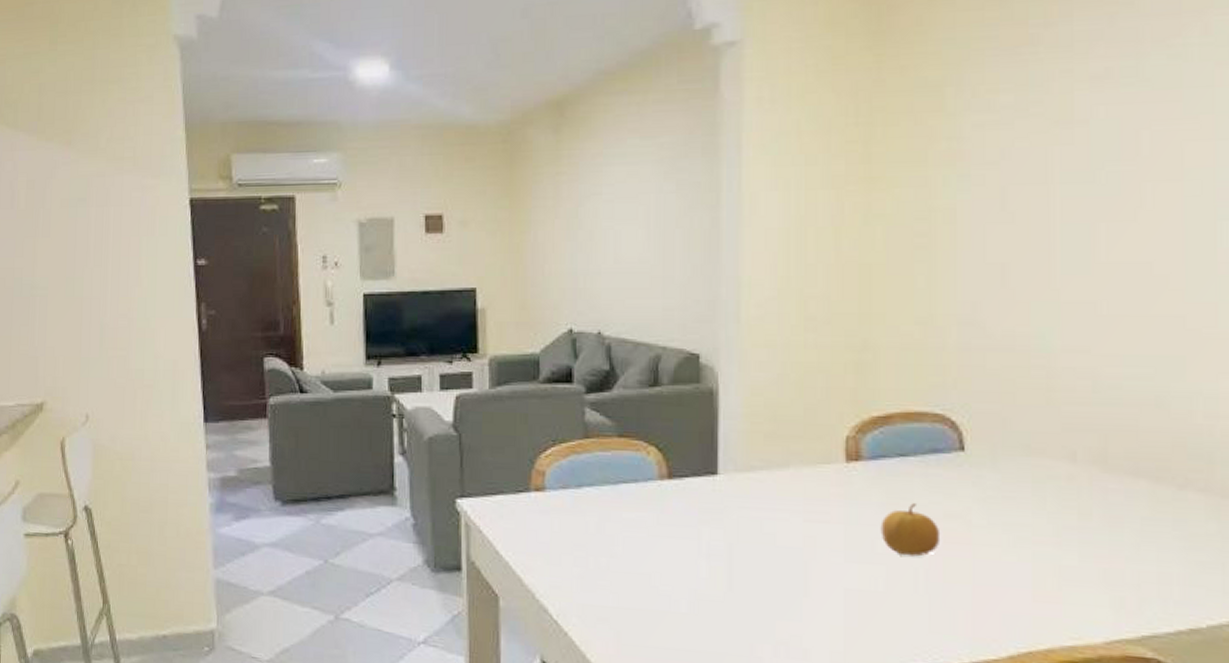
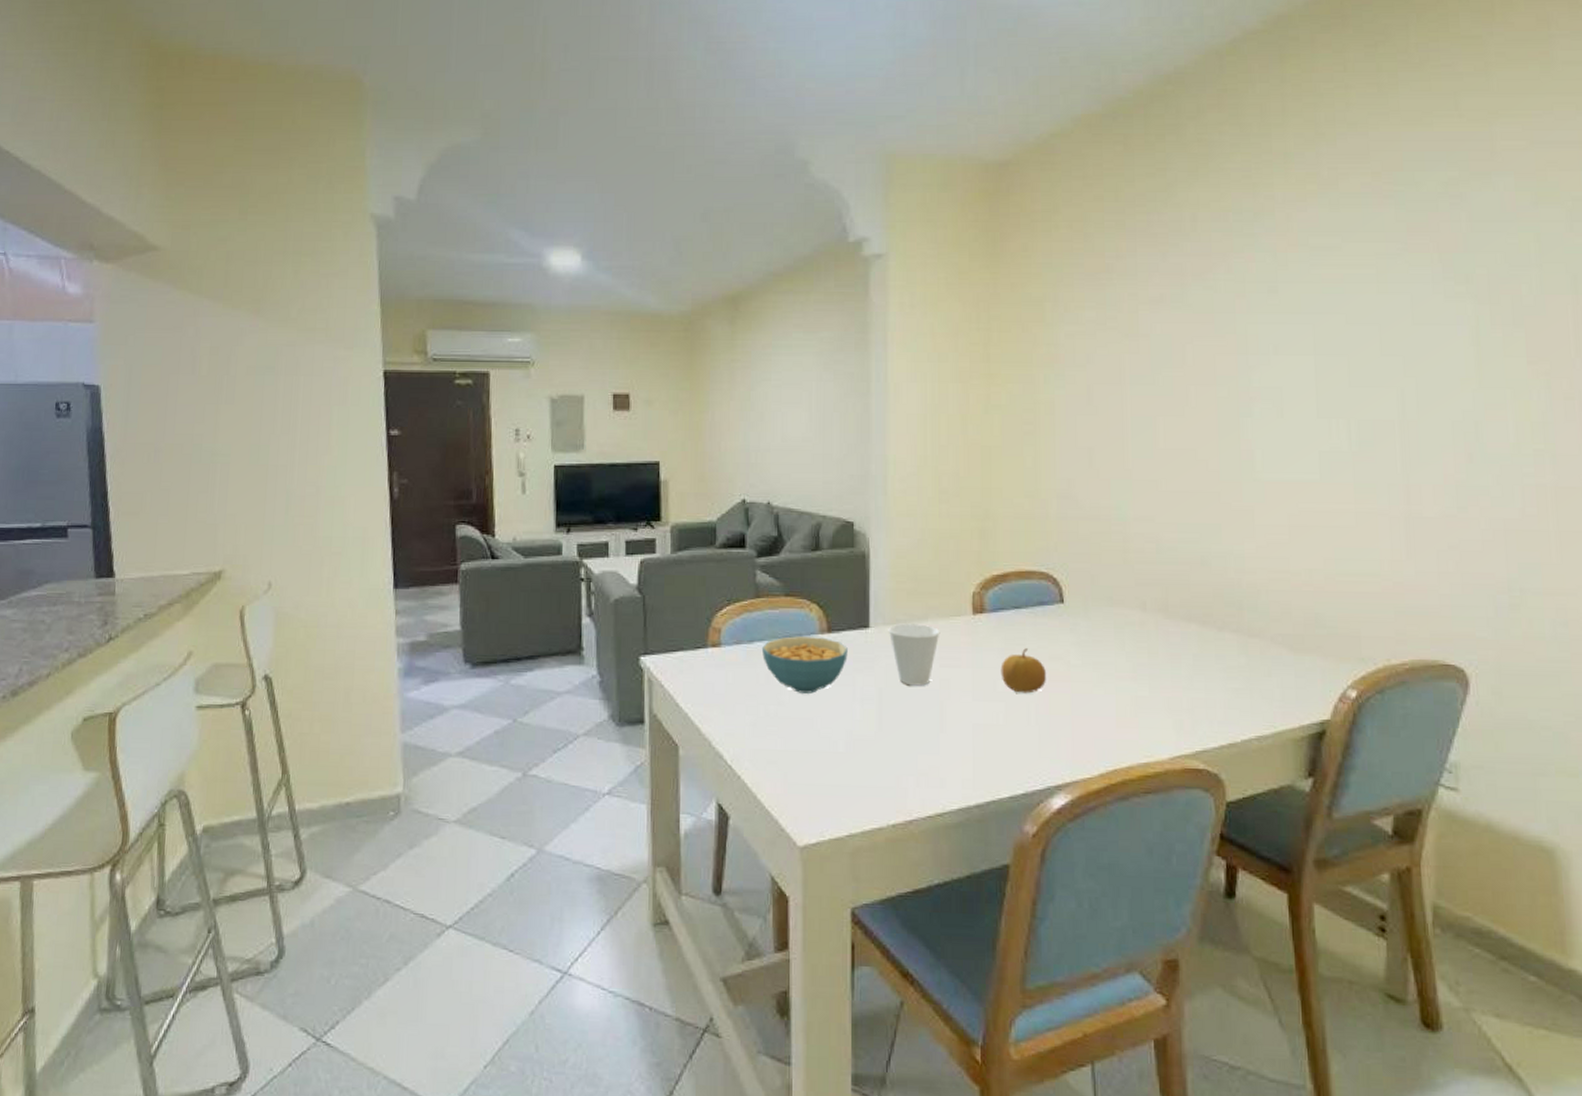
cereal bowl: none [591,482,692,546] -> present [761,636,848,694]
cup: none [740,470,805,543] -> present [888,623,940,686]

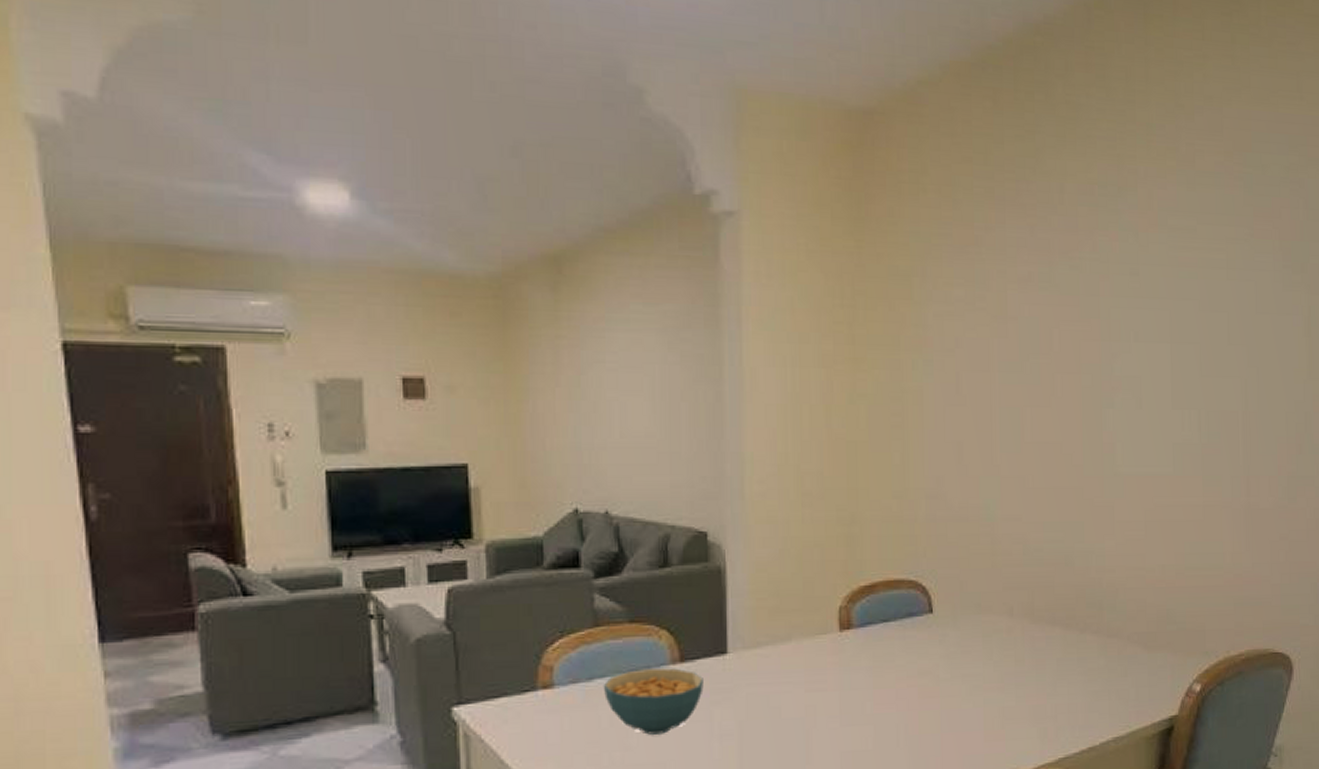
cup: present [888,623,940,686] -> none [748,645,805,716]
fruit: present [1000,648,1046,694] -> none [869,665,915,714]

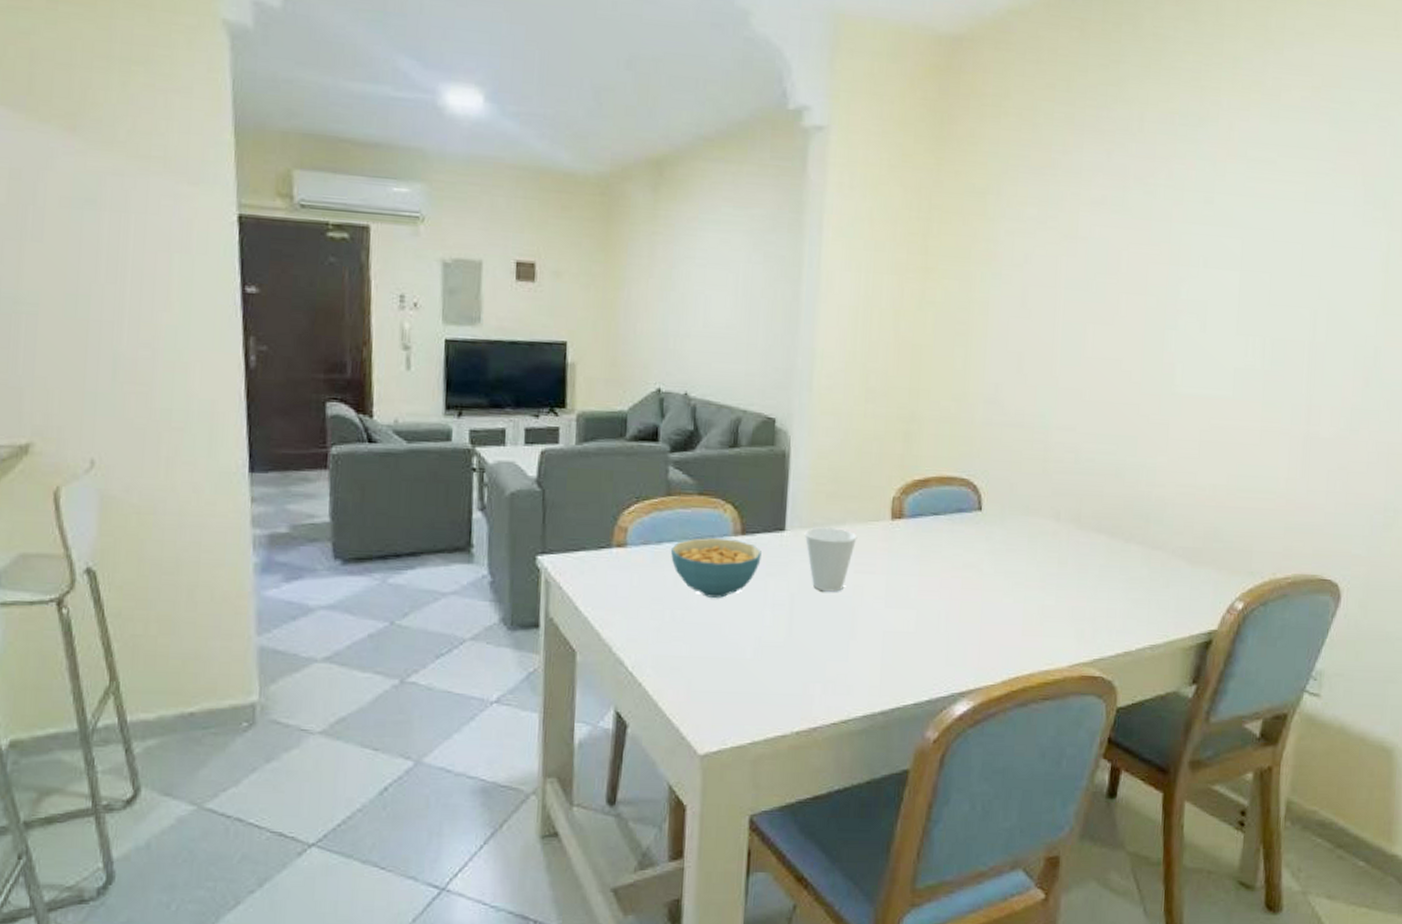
cup: none [748,645,805,716] -> present [804,527,858,592]

